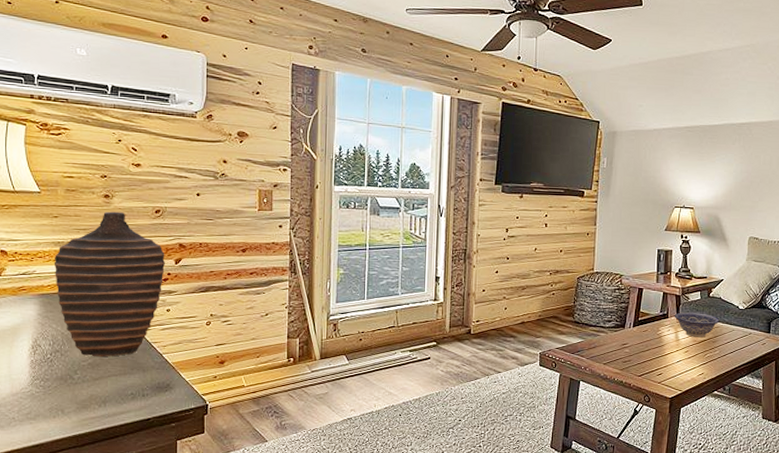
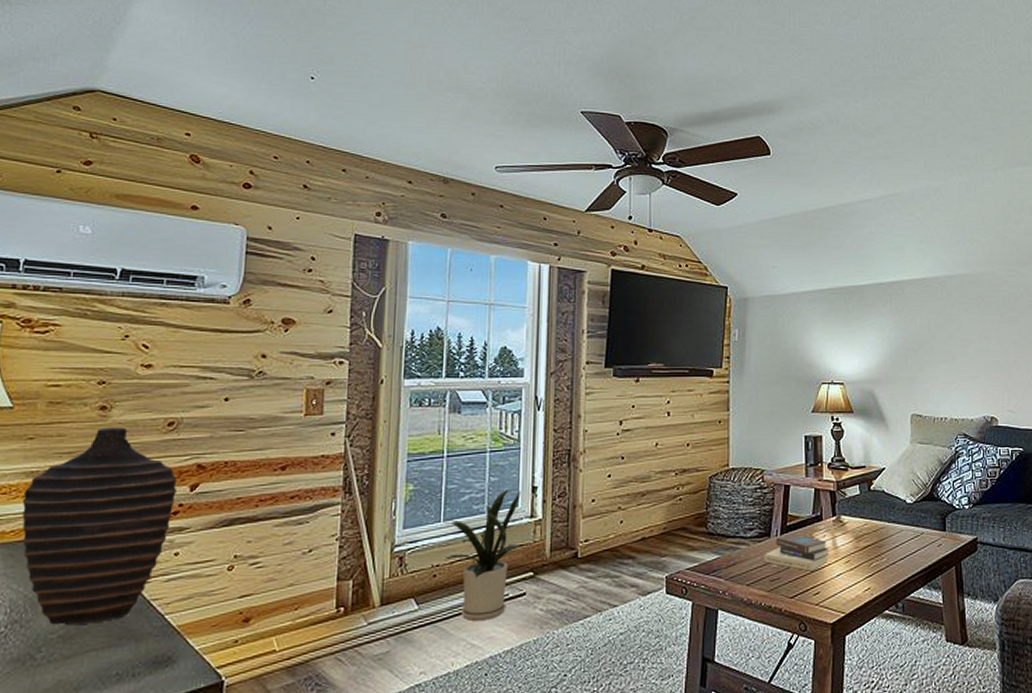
house plant: none [368,278,429,375] -> present [444,490,524,621]
books: none [618,326,672,357] -> present [764,533,829,572]
decorative bowl: present [674,312,720,338] -> none [829,511,885,543]

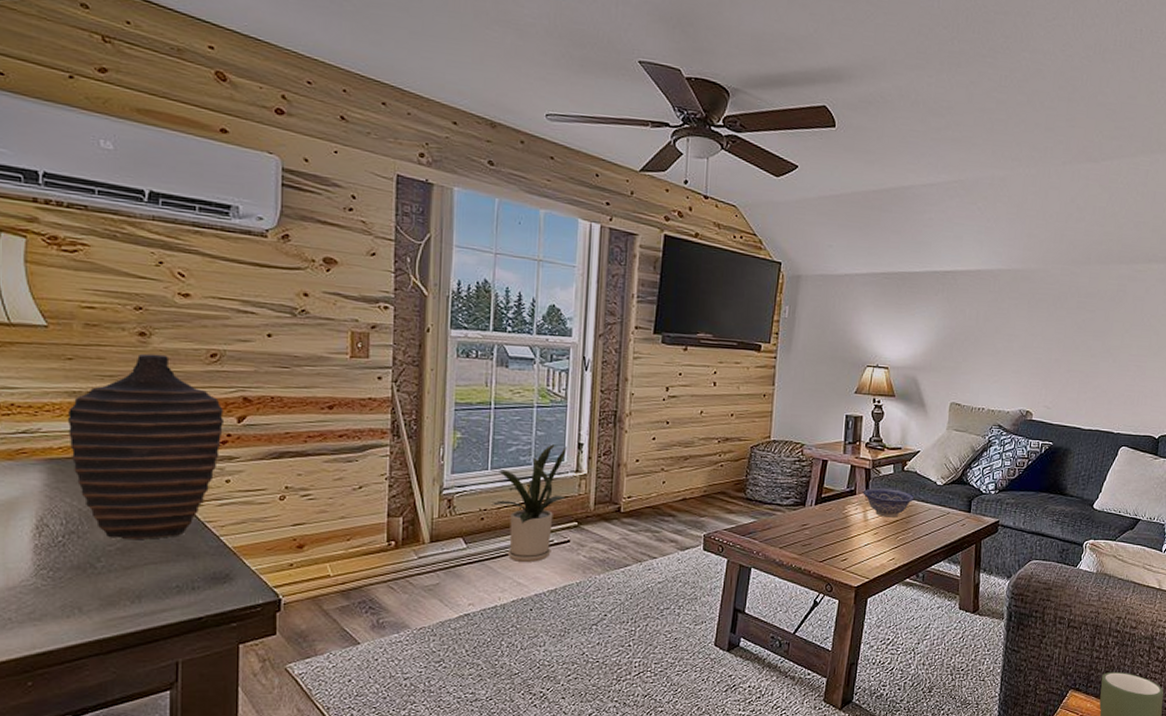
books: present [764,533,829,572] -> none [797,504,859,540]
decorative bowl: none [829,511,885,543] -> present [863,488,915,518]

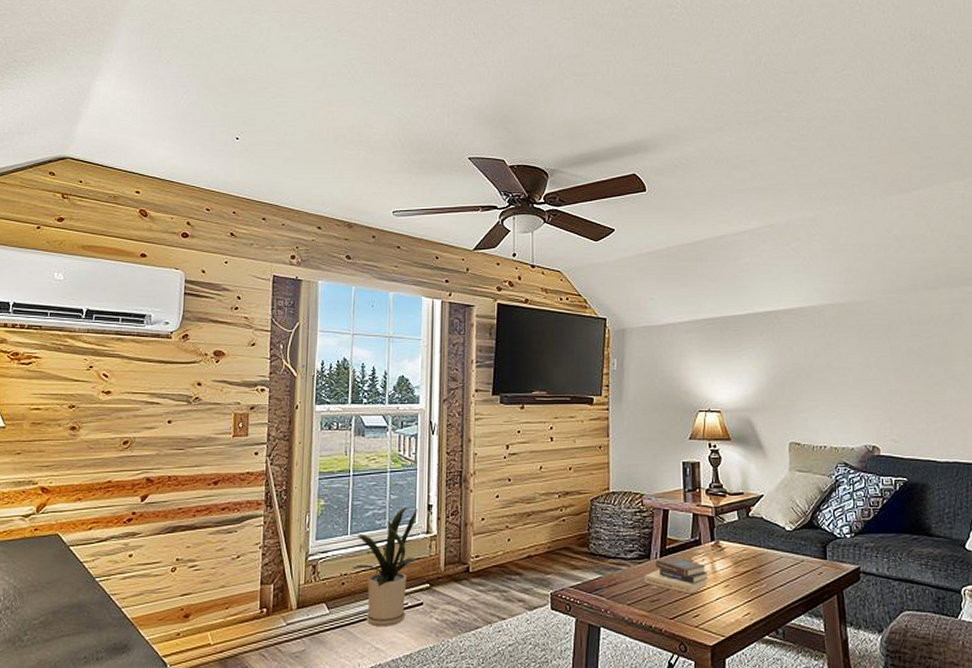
decorative vase: present [67,353,225,541] -> none [12,445,131,614]
books: none [797,504,859,540] -> present [644,556,708,594]
decorative bowl: present [863,488,915,518] -> none [708,537,764,568]

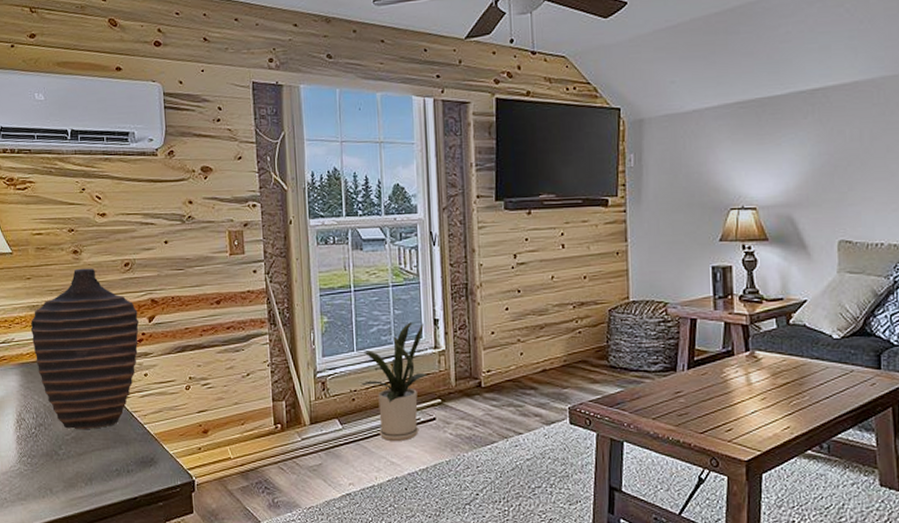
decorative vase: none [12,445,131,614] -> present [30,268,140,430]
books: present [644,556,708,594] -> none [670,368,742,408]

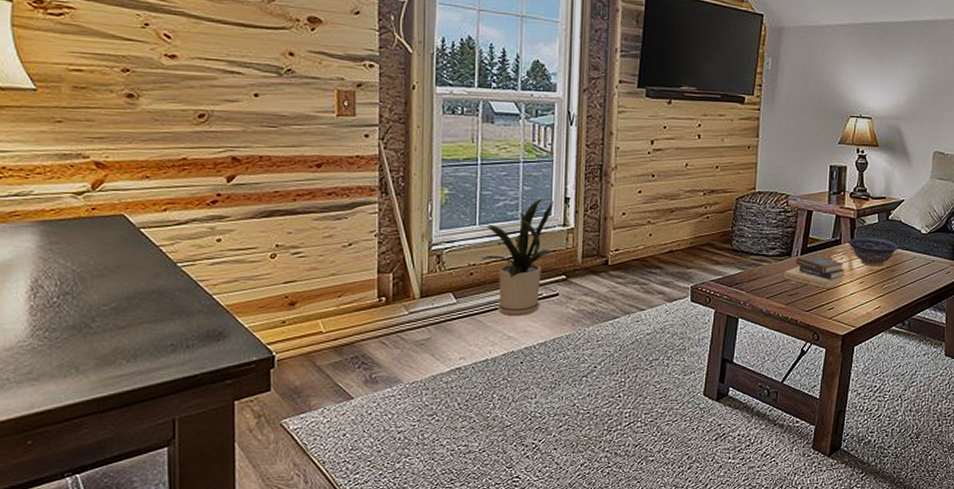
decorative vase: present [30,268,140,430] -> none [58,115,215,300]
books: none [670,368,742,408] -> present [783,254,845,289]
decorative bowl: none [742,347,807,379] -> present [848,237,900,266]

